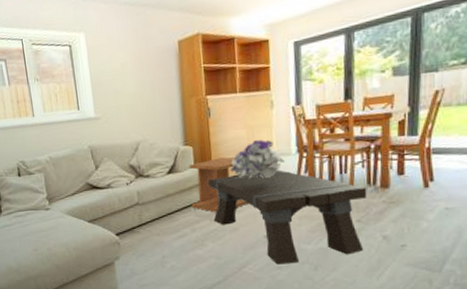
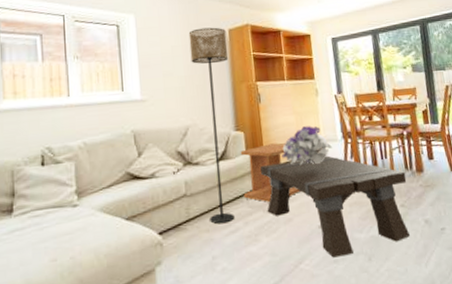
floor lamp: none [137,39,183,230] -> present [188,27,235,224]

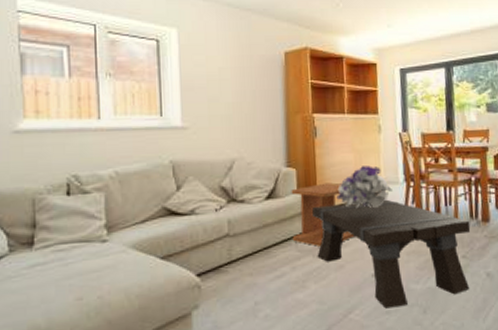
floor lamp: present [188,27,235,224] -> none [239,49,283,268]

